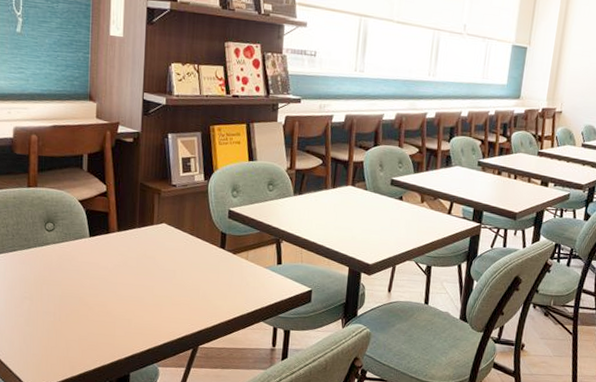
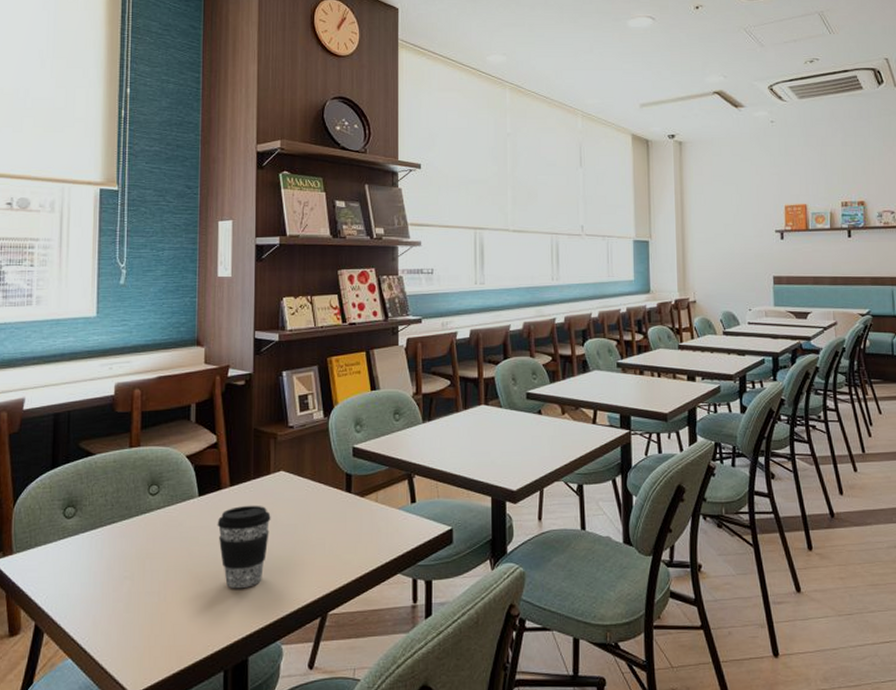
coffee cup: none [105,249,153,318] -> present [217,505,271,588]

